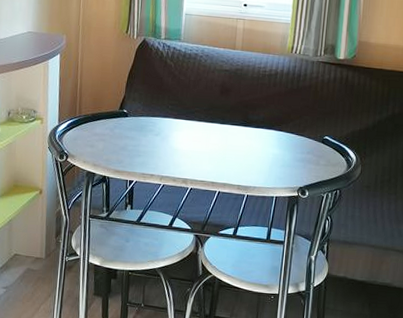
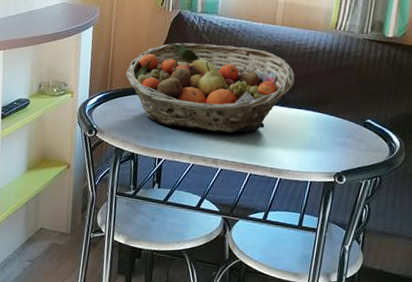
fruit basket: none [93,68,256,153] -> present [125,42,295,133]

